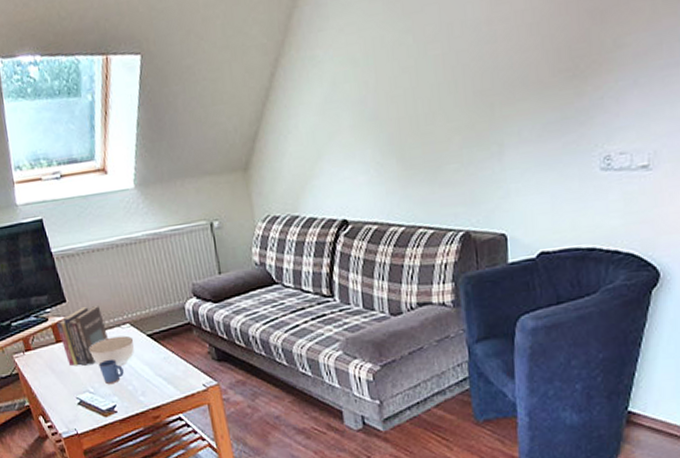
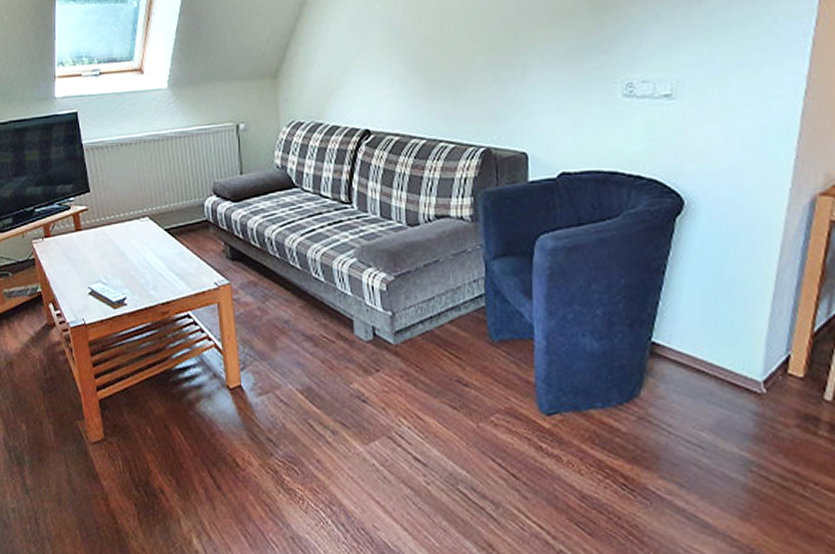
books: present [56,306,108,367] -> none [78,198,126,256]
bowl: present [88,335,134,367] -> none [106,228,150,259]
mug: present [99,359,124,384] -> none [114,251,138,275]

